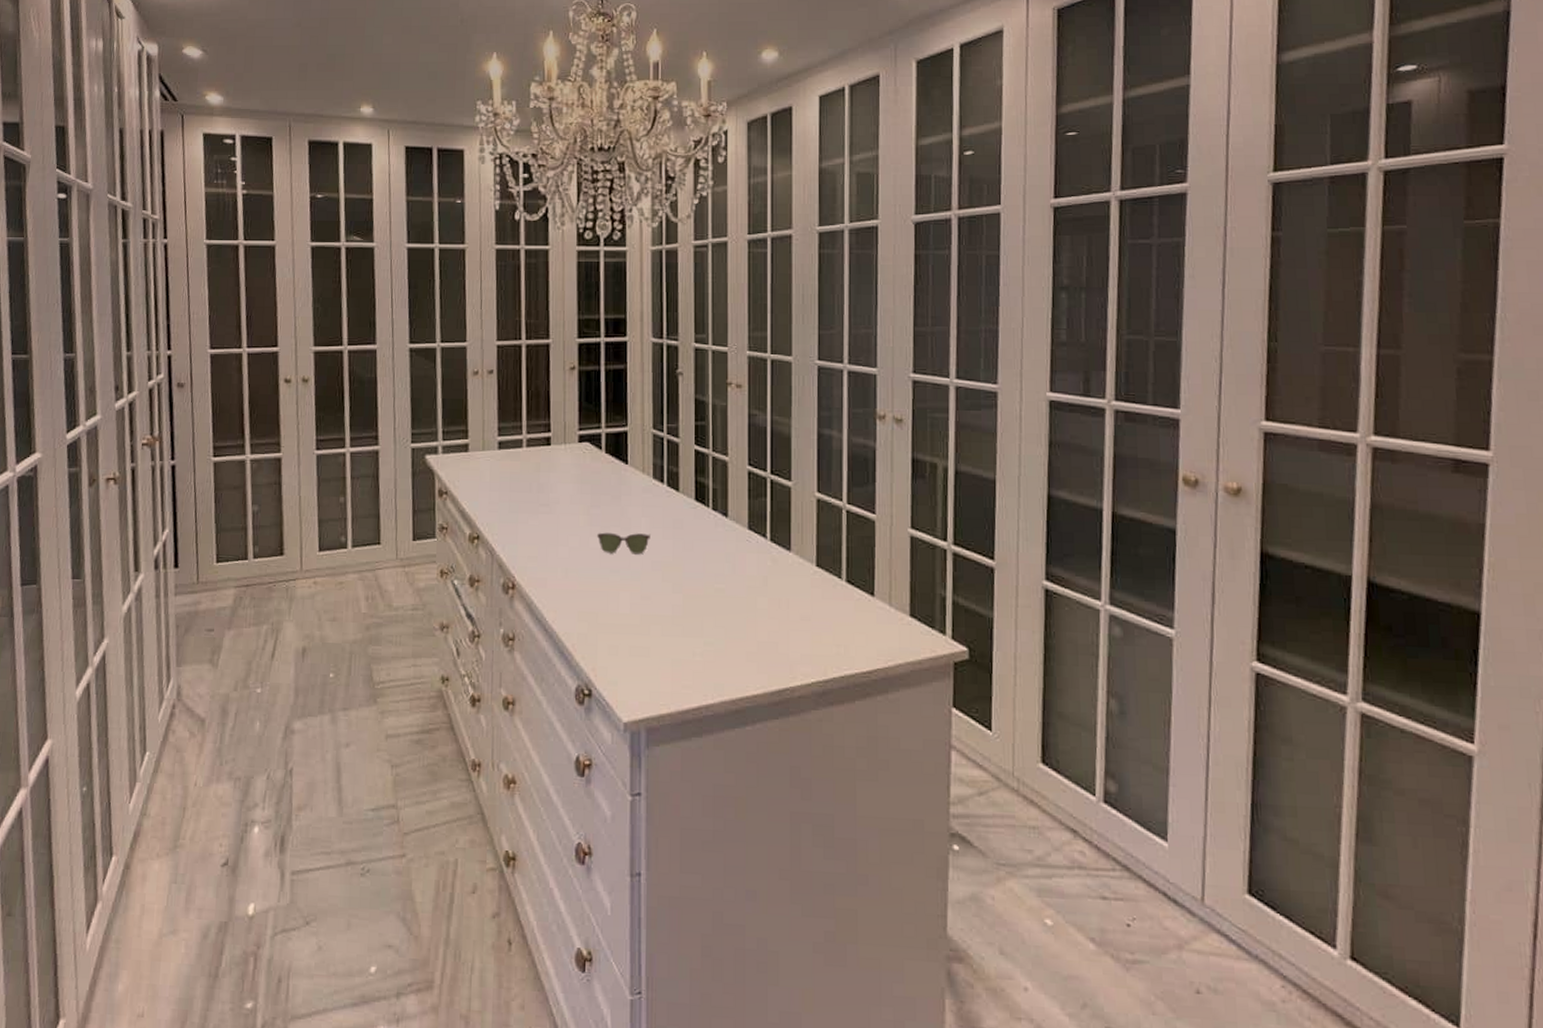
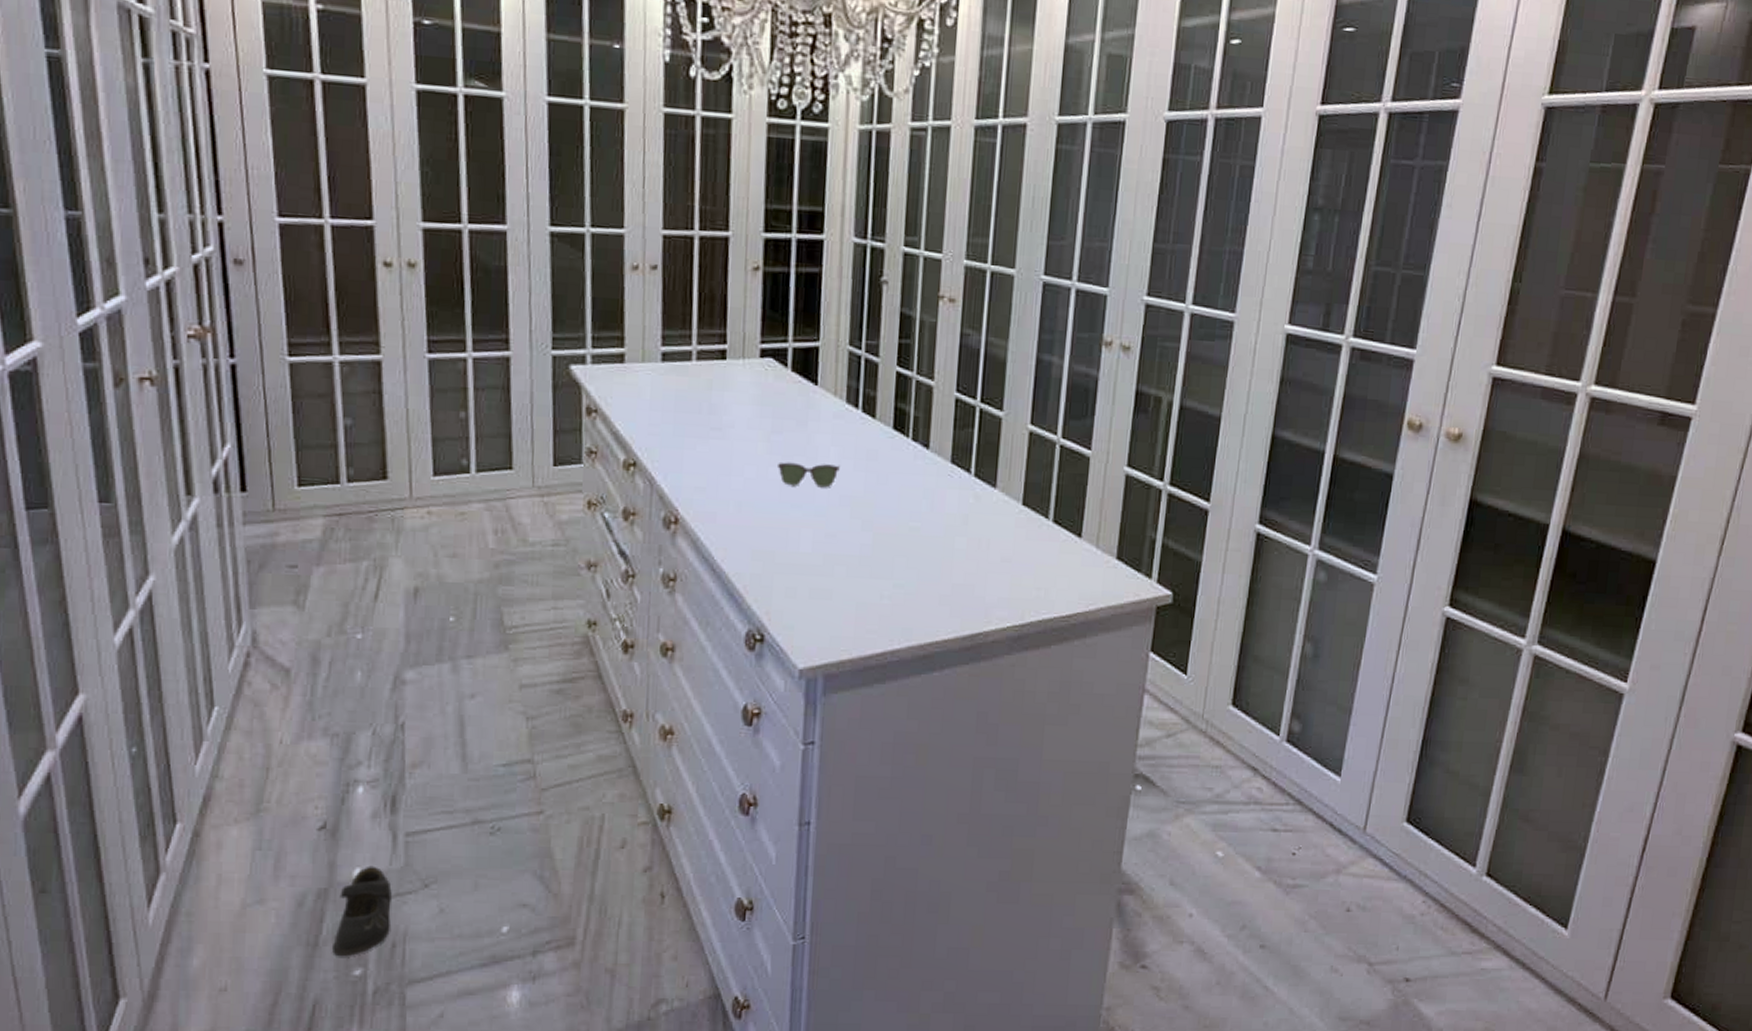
mary jane shoe: none [229,901,279,989] -> present [332,865,392,957]

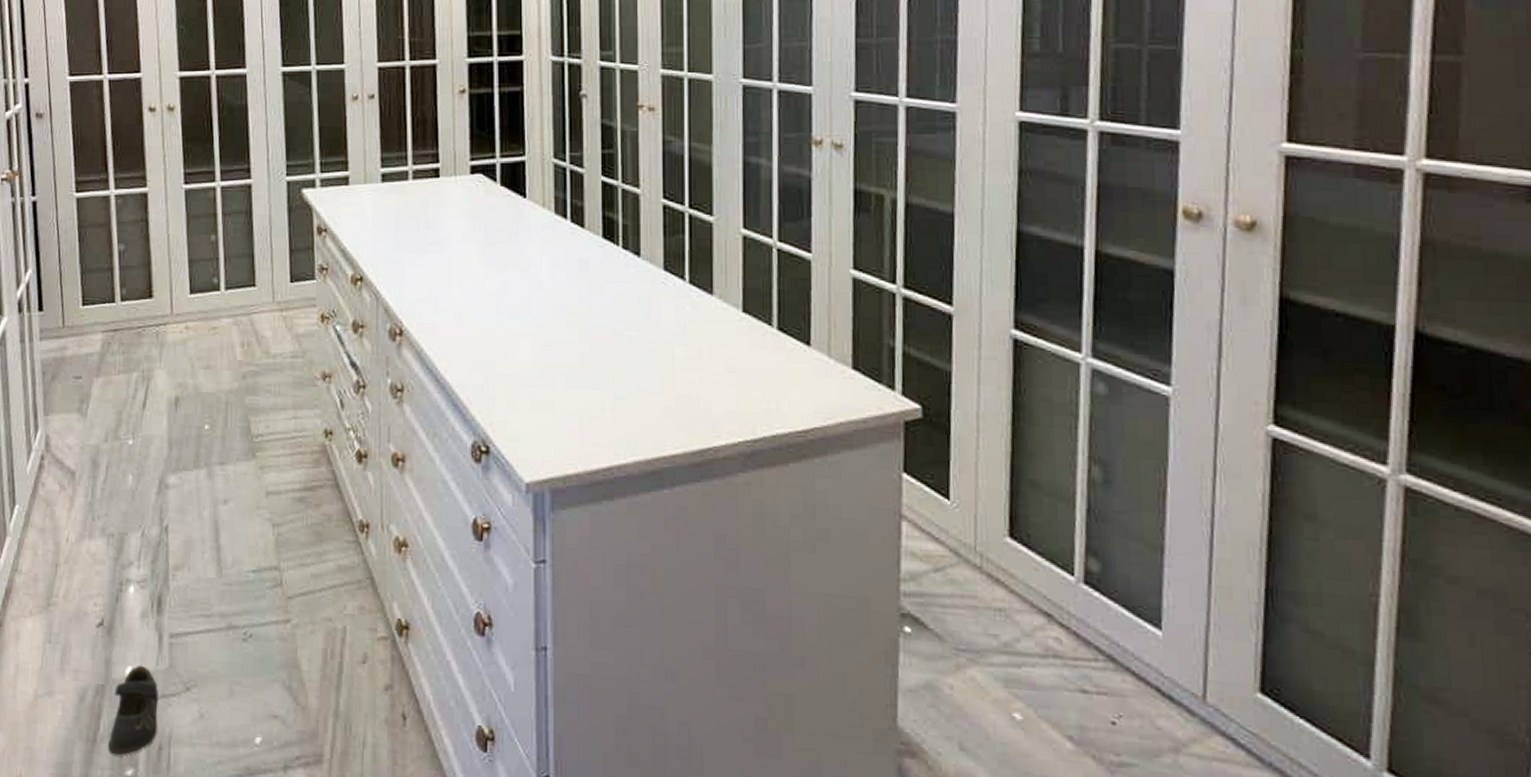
sunglasses: present [778,461,840,488] -> none [493,273,553,298]

